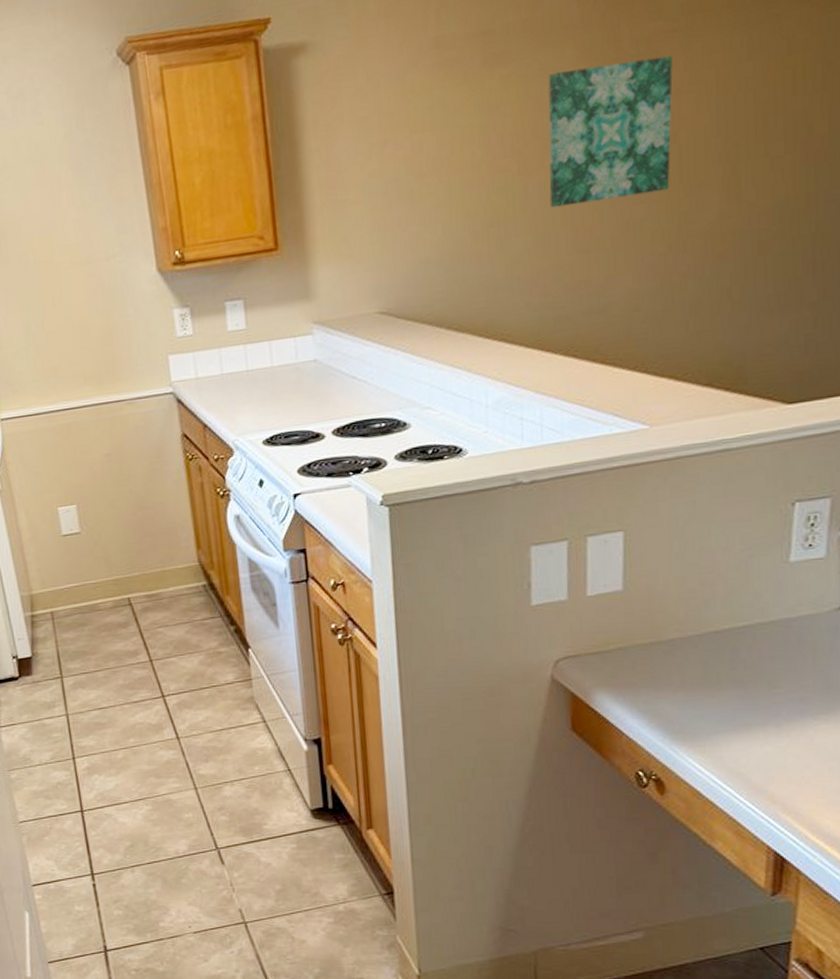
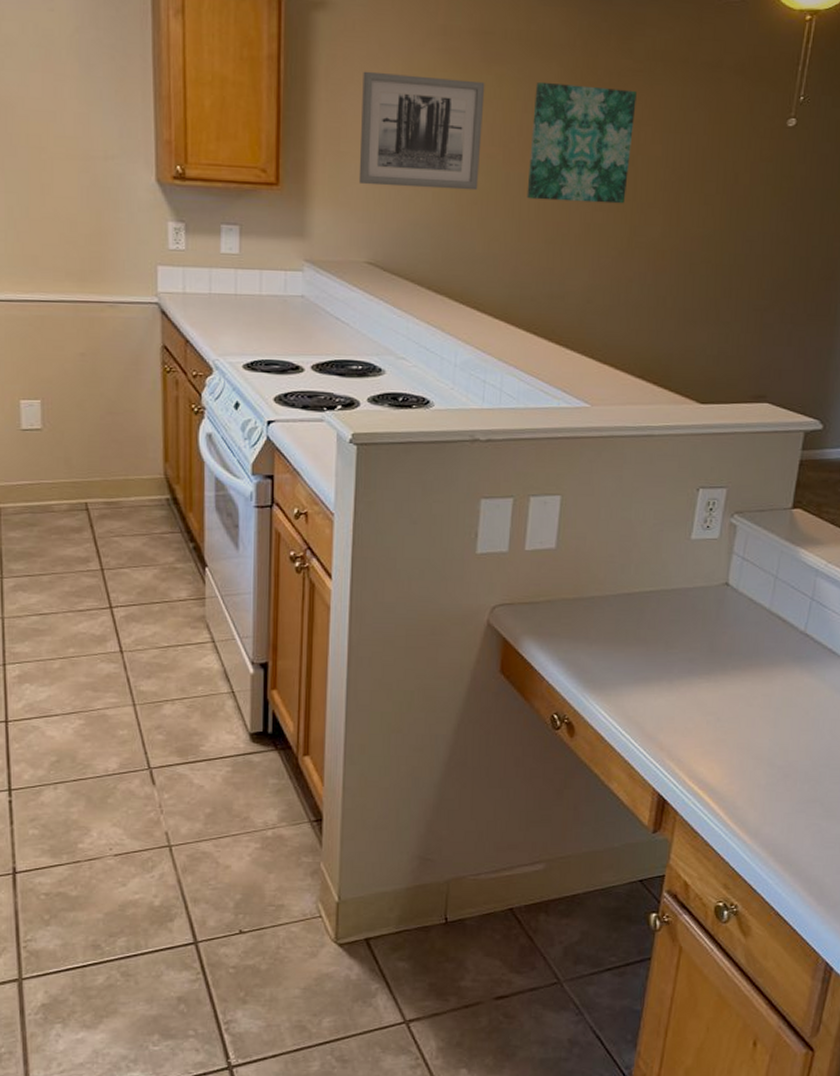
wall art: none [353,89,493,231] -> present [358,71,485,191]

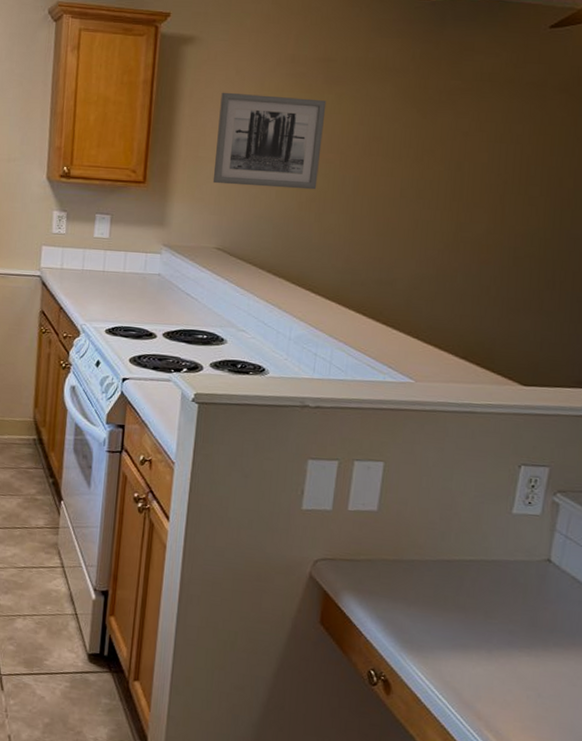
wall art: present [527,81,637,204] -> none [360,99,465,204]

